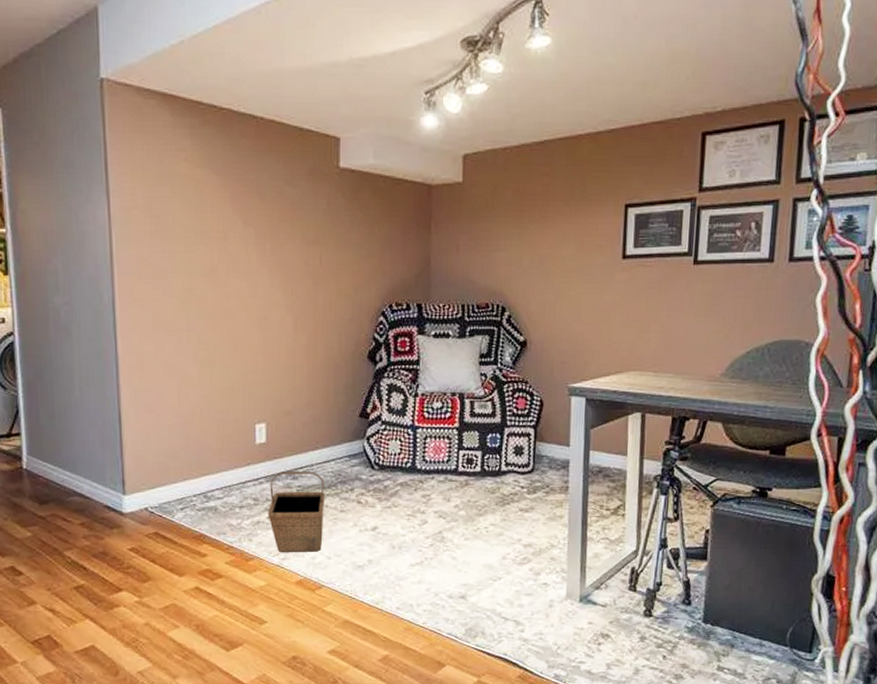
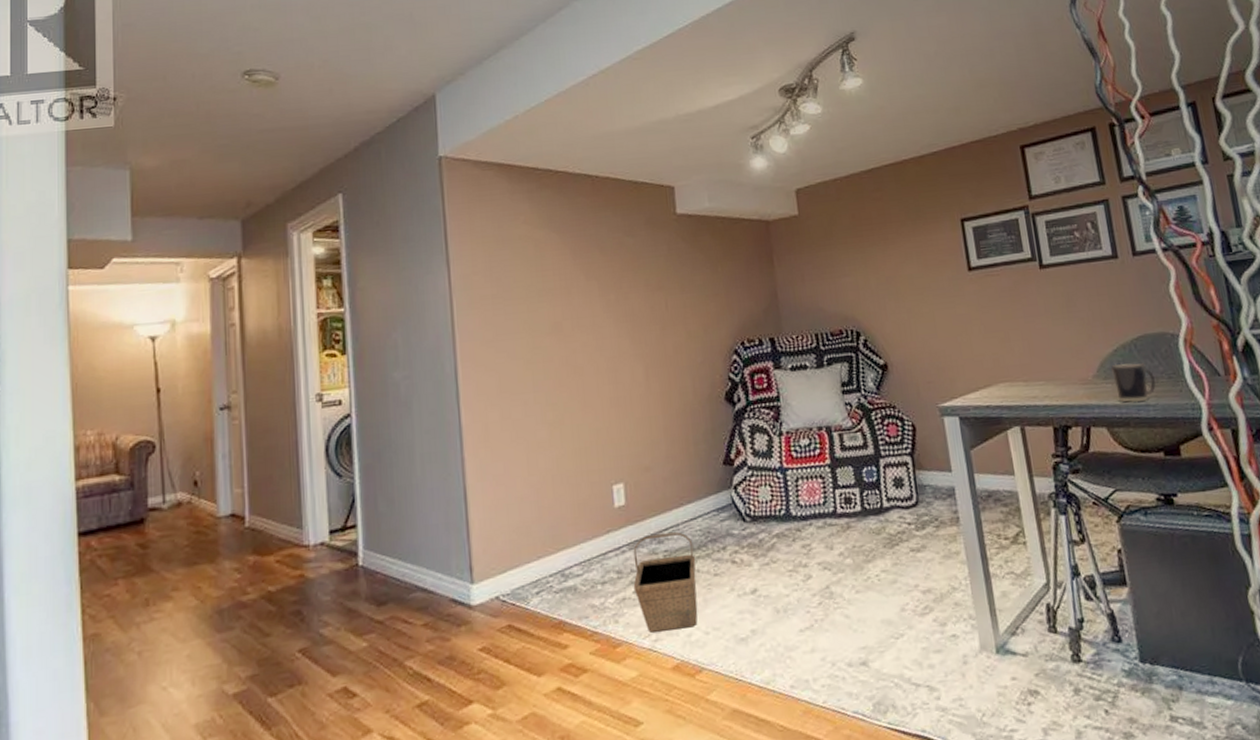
mug: none [739,365,779,404] -> present [1111,363,1156,403]

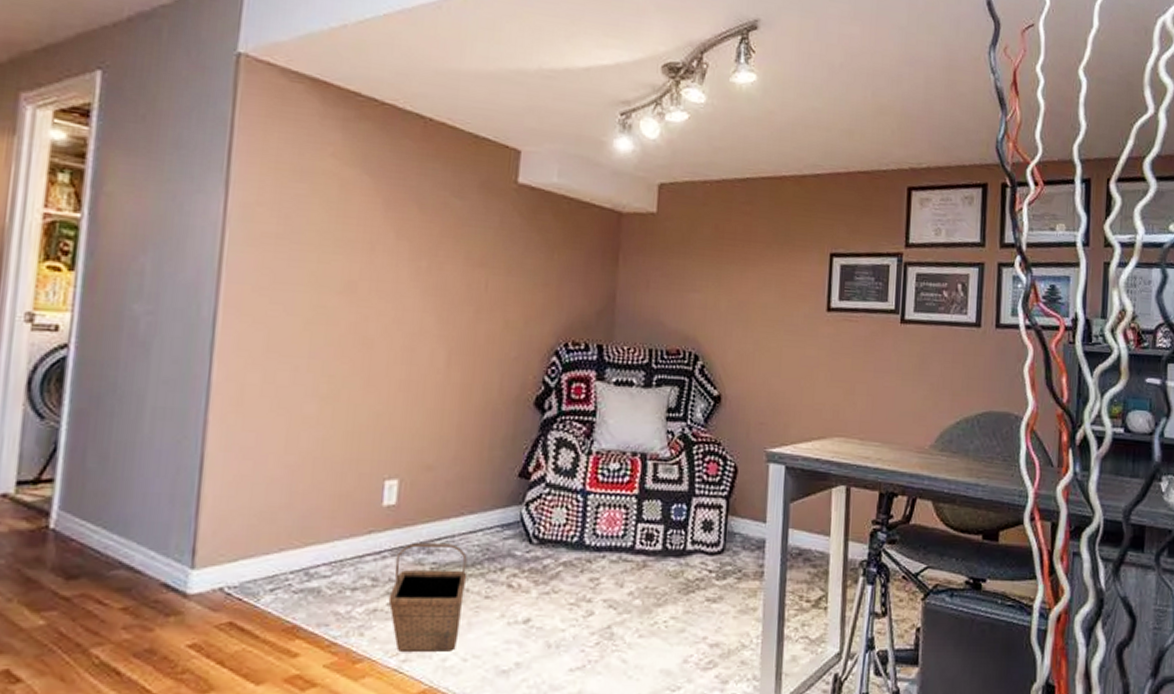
mug: present [1111,363,1156,403] -> none [949,437,990,481]

